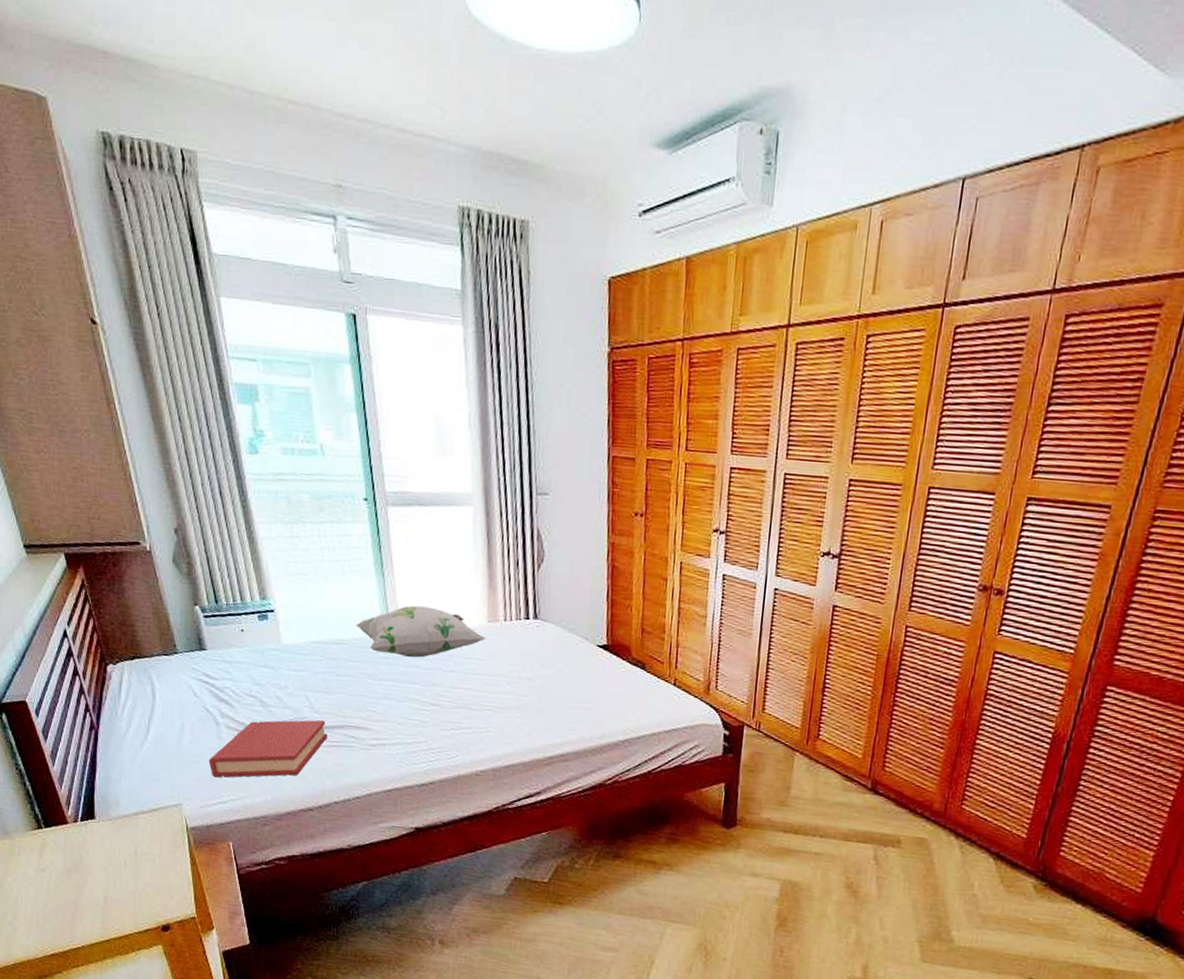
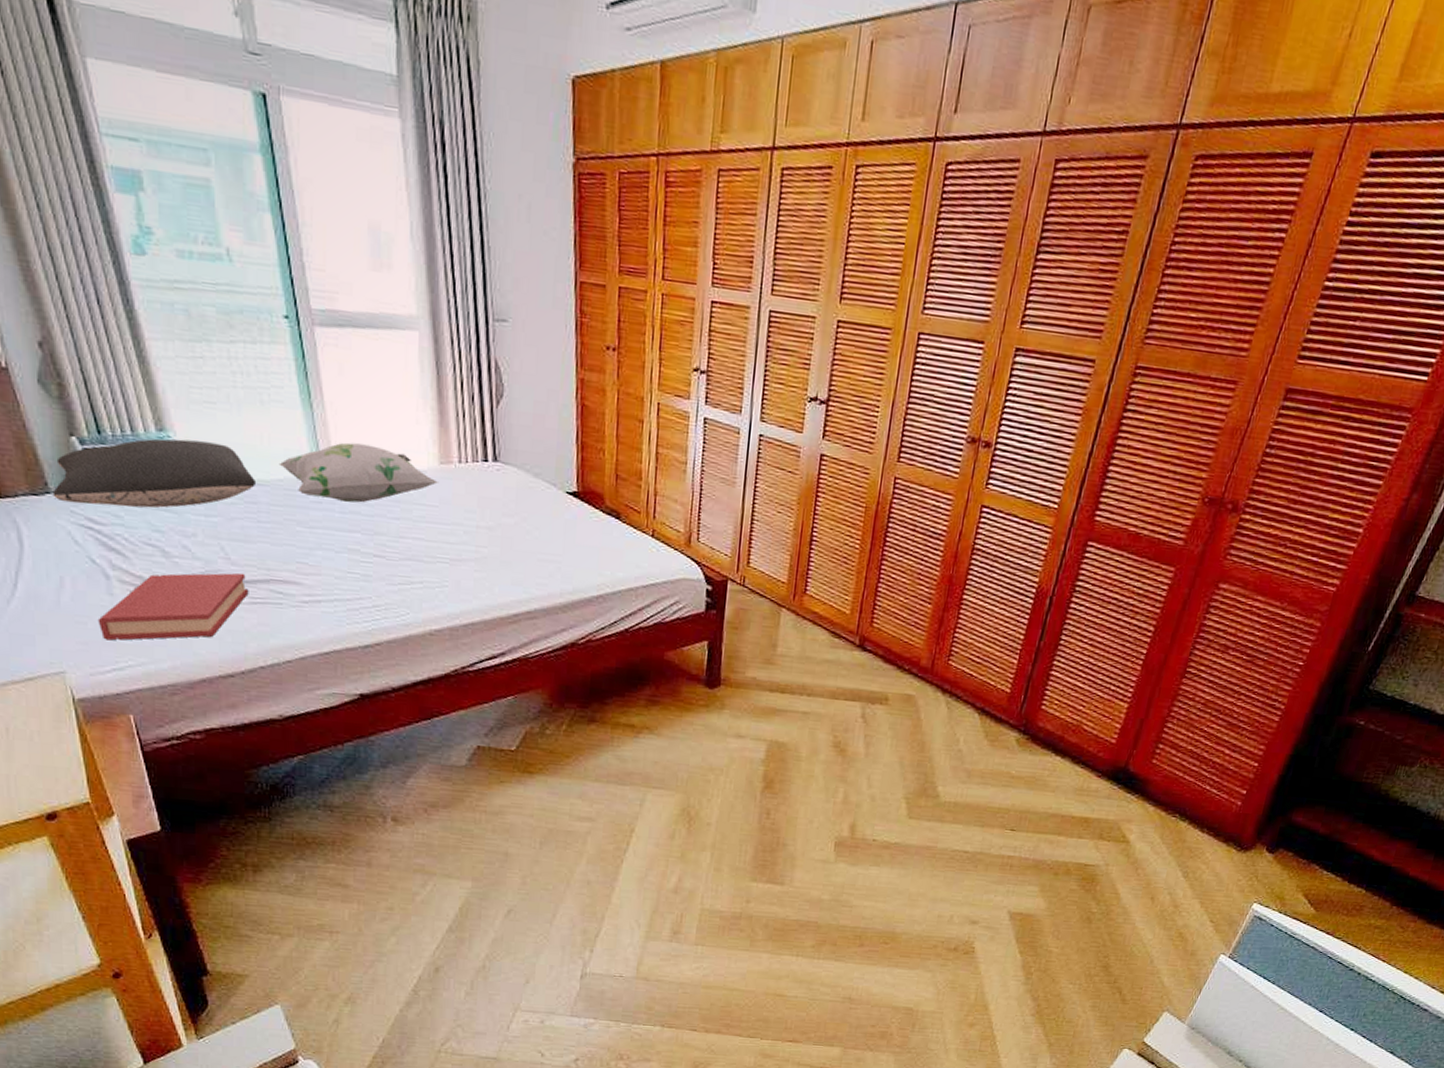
pillow: none [179,606,337,665] -> present [52,438,257,508]

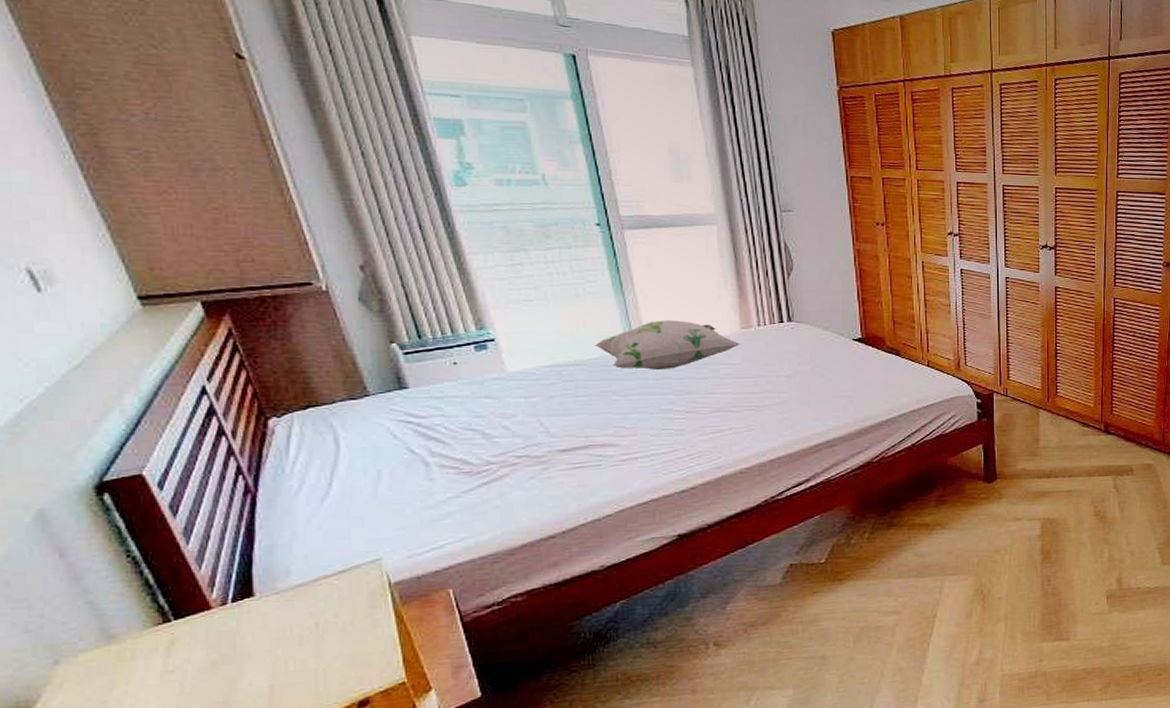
pillow: present [52,438,257,508] -> none [371,334,574,402]
hardback book: present [98,572,249,641] -> none [416,443,568,522]

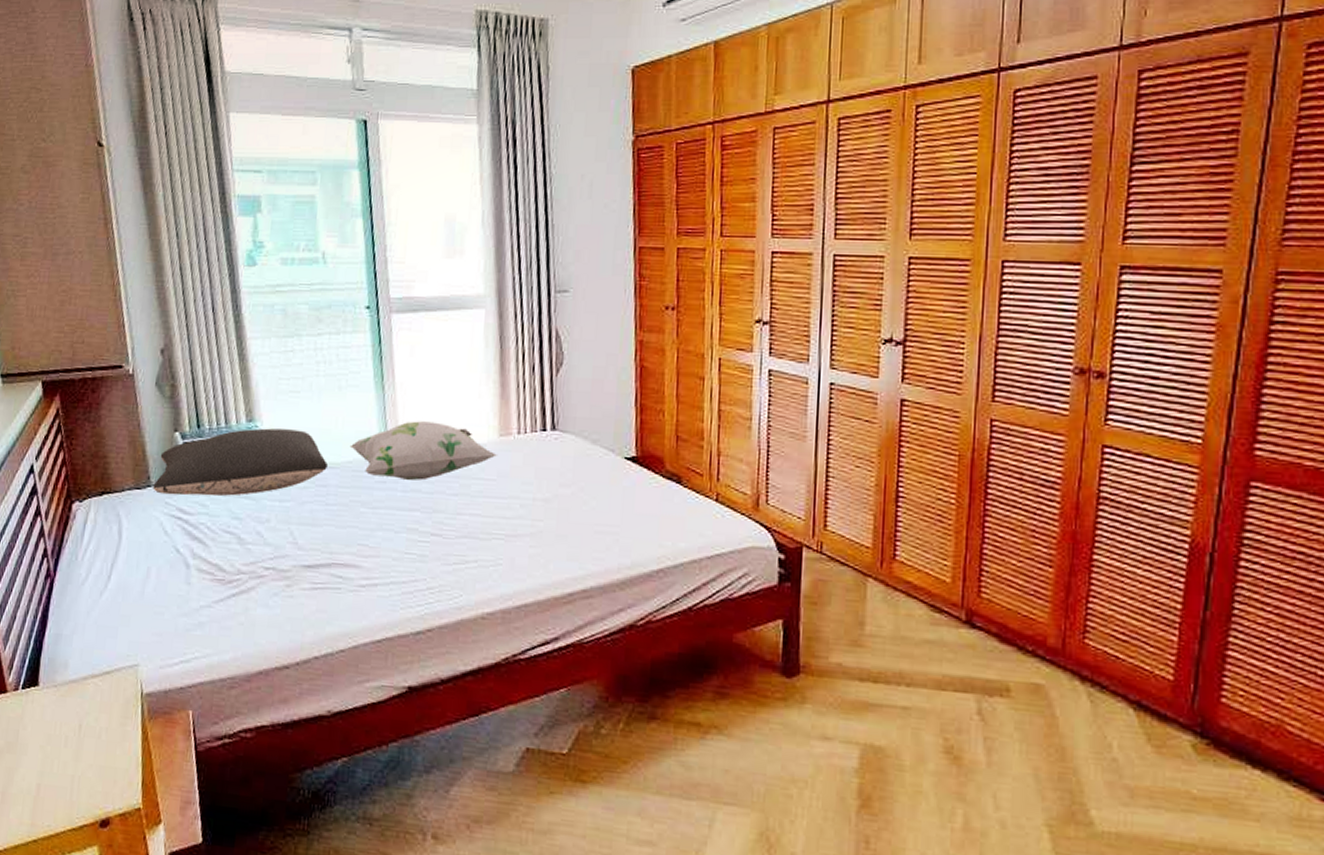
pillow: none [371,334,574,402] -> present [153,428,329,496]

